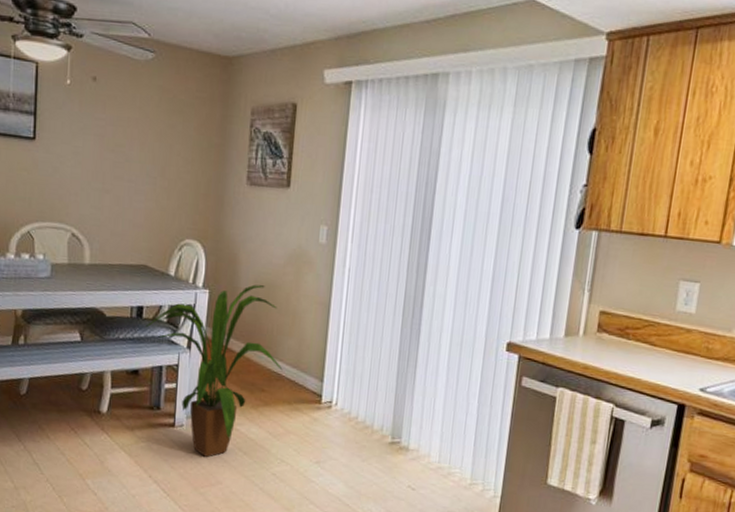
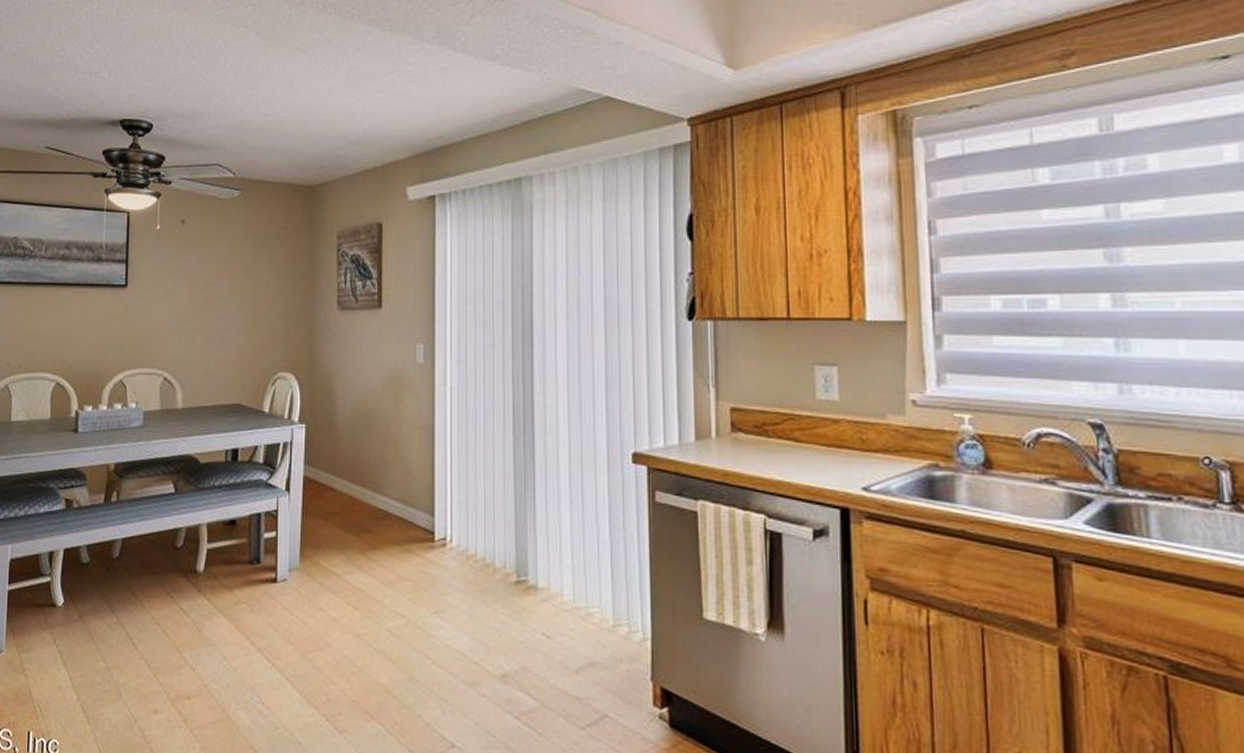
house plant: present [144,284,283,457] -> none [240,414,389,615]

